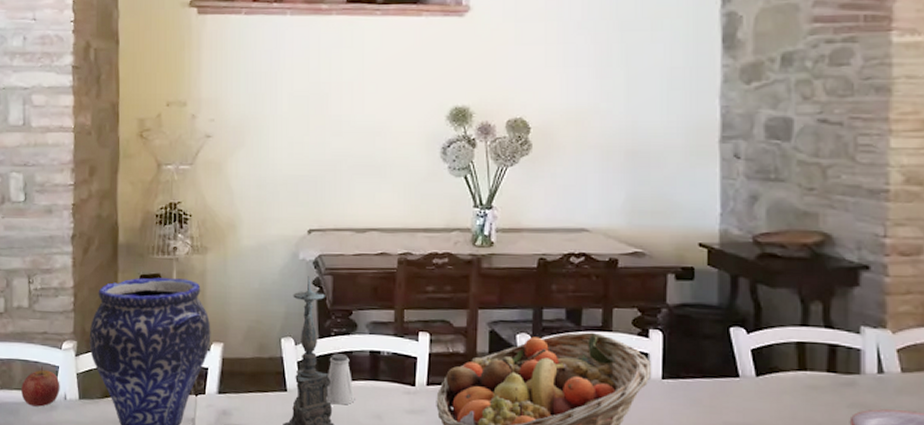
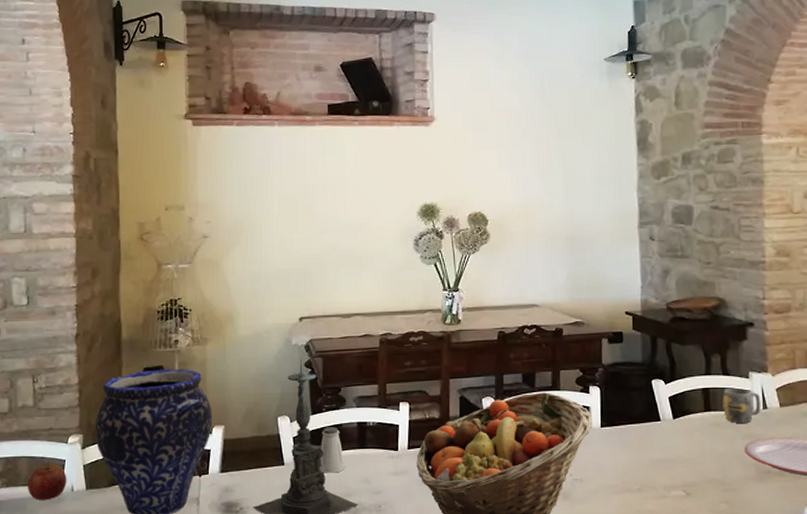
mug: none [823,343,876,389] -> present [722,387,761,423]

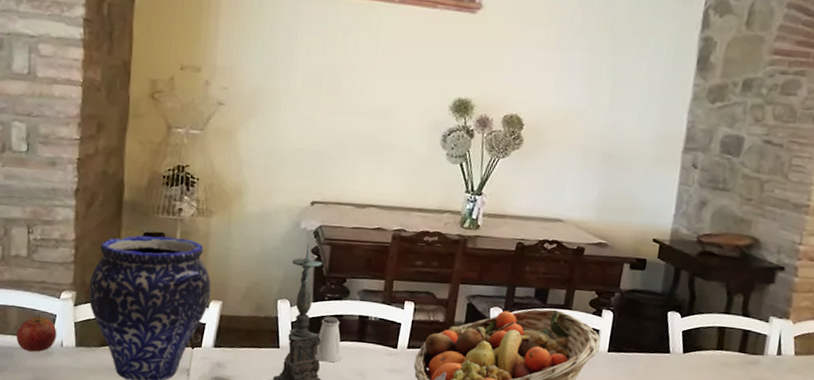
mug: present [722,387,761,423] -> none [735,329,777,367]

